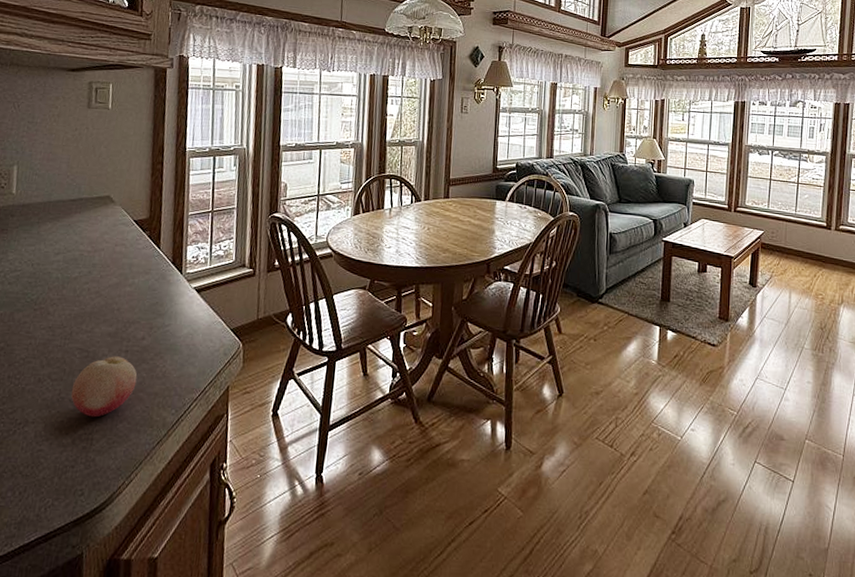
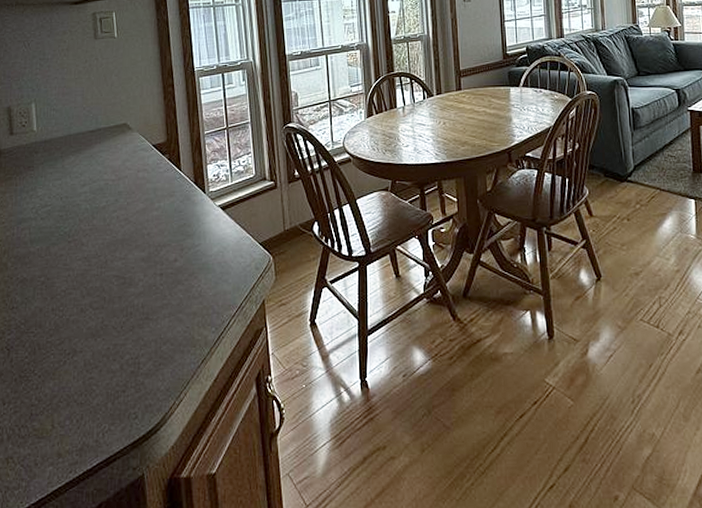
fruit: present [70,356,138,418] -> none [113,280,175,342]

